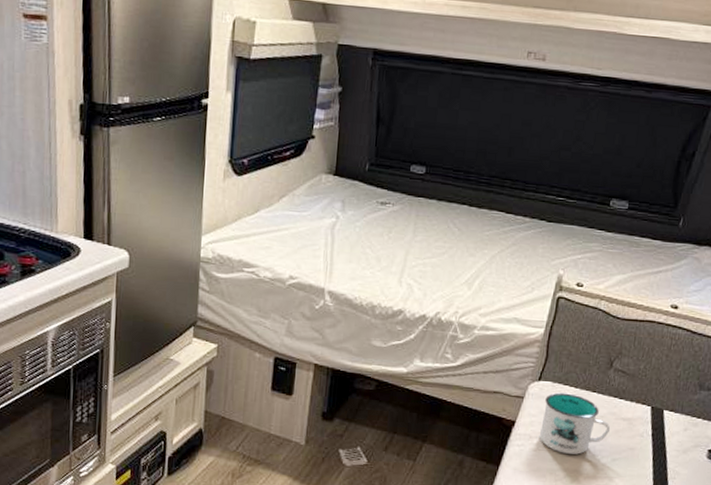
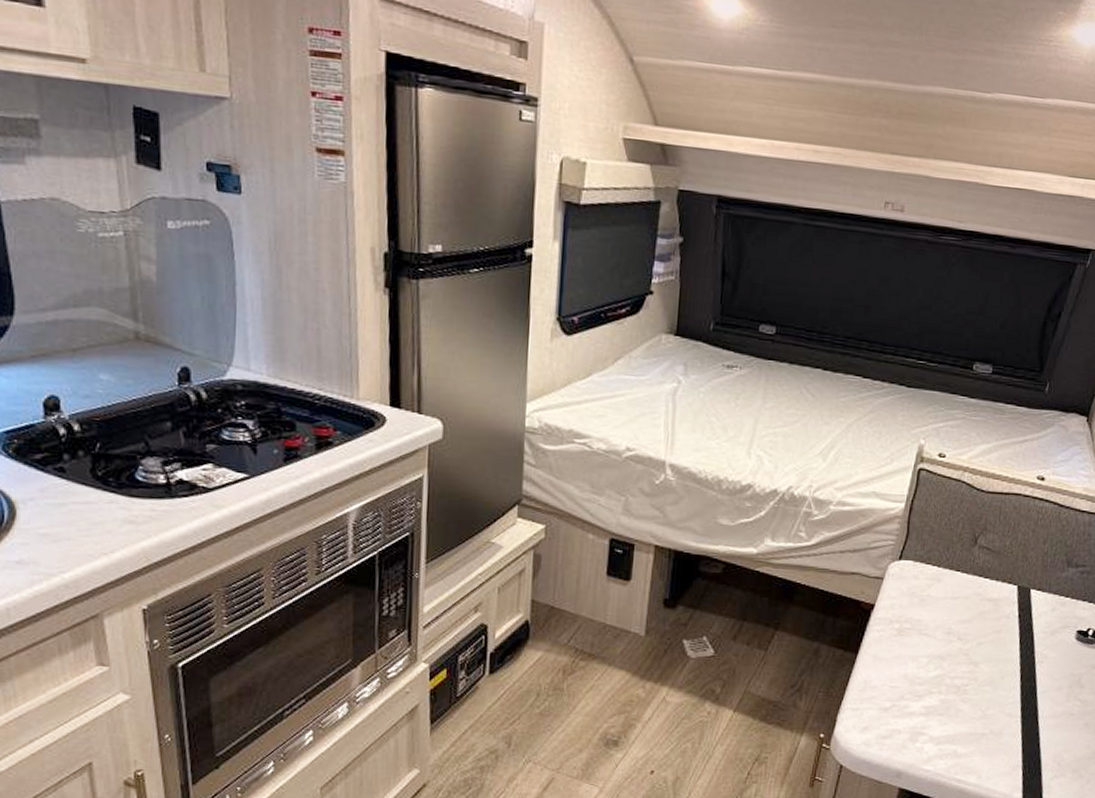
mug: present [540,392,611,455] -> none [901,572,976,639]

